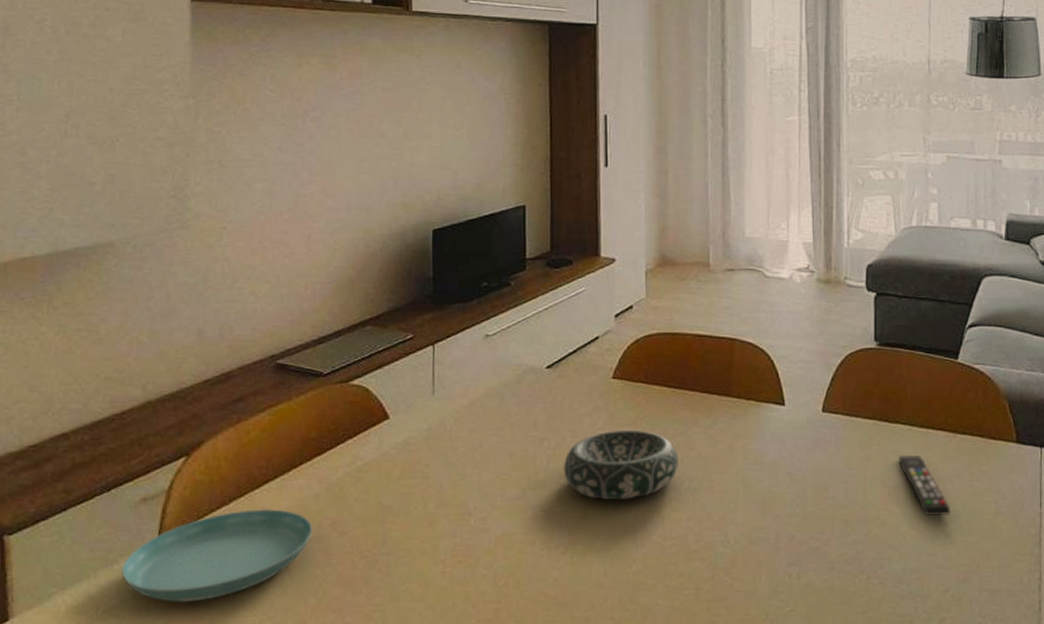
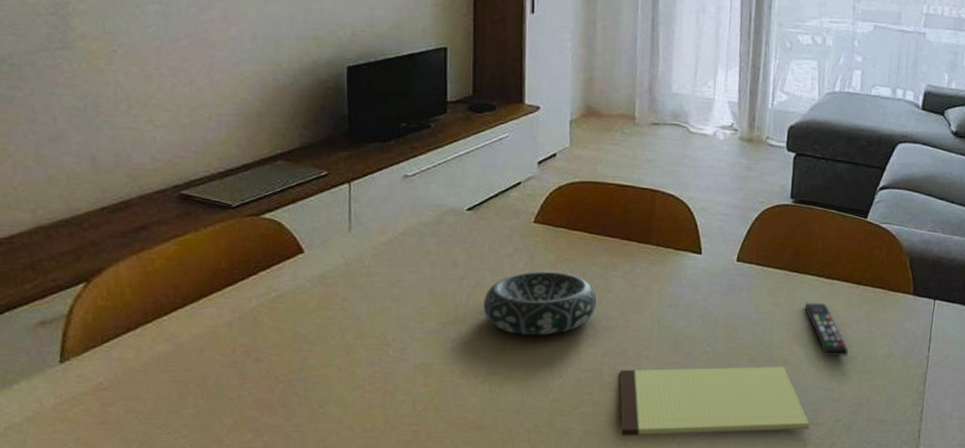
saucer: present [121,508,313,603] -> none [22,334,227,422]
notepad: none [705,529,915,612] -> present [619,367,810,436]

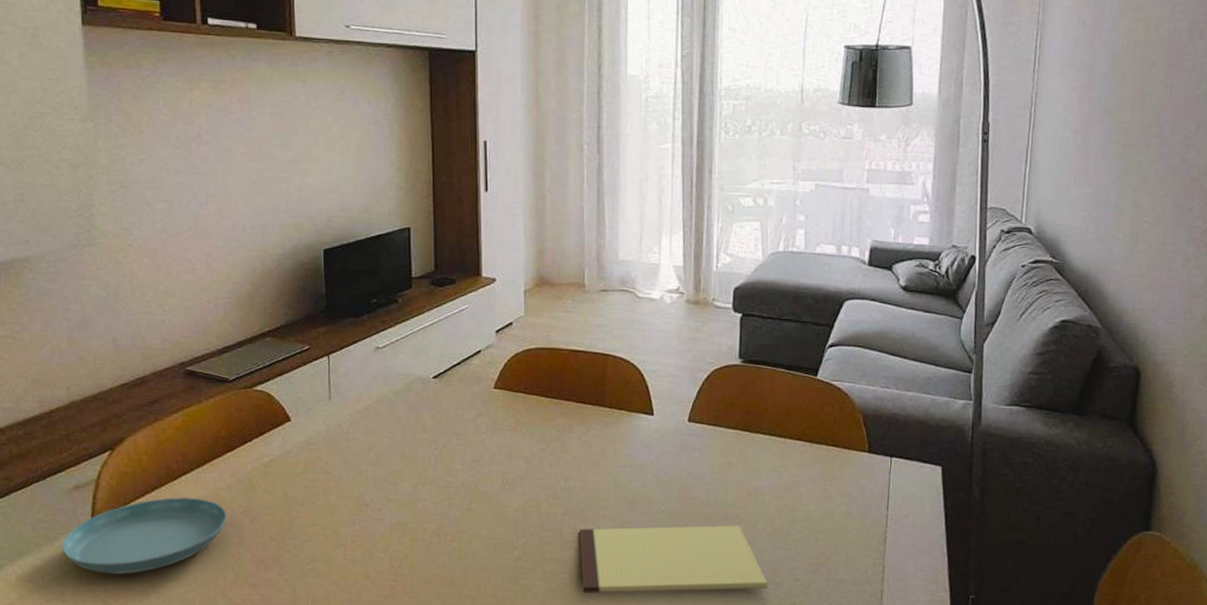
saucer: none [22,334,227,422] -> present [61,496,228,575]
decorative bowl: present [483,271,597,335] -> none [451,434,555,496]
remote control: present [805,302,848,356] -> none [758,461,804,515]

